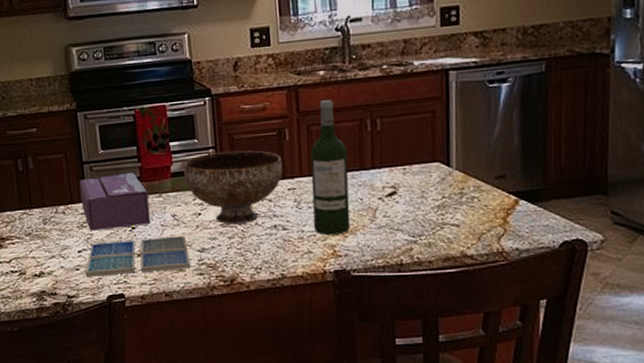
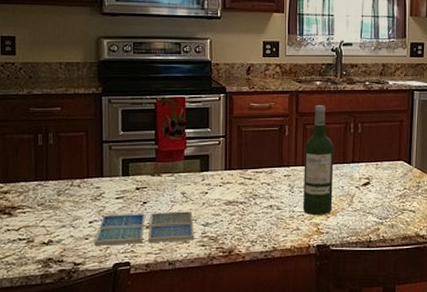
tissue box: present [79,172,151,231] -> none [97,153,162,204]
bowl: present [183,150,283,225] -> none [196,140,281,203]

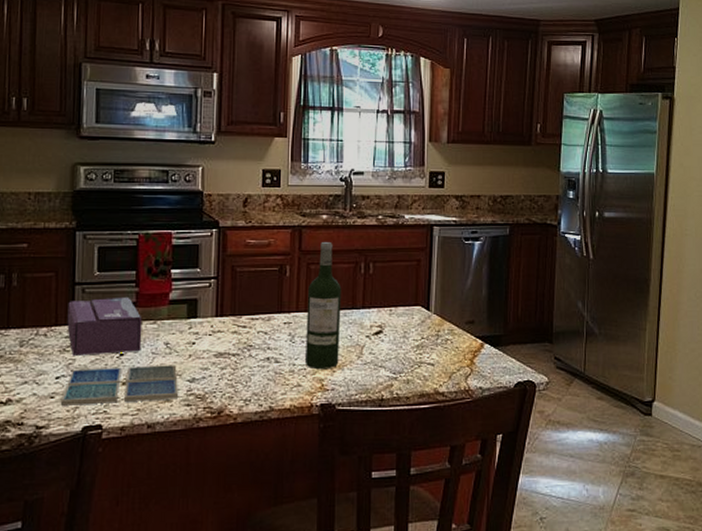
tissue box: none [97,153,162,204] -> present [67,296,143,356]

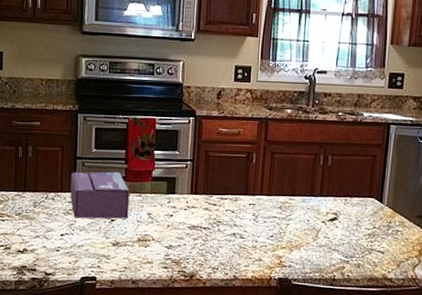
drink coaster: present [60,365,179,406] -> none [64,229,159,262]
wine bottle: present [306,242,342,370] -> none [267,134,302,248]

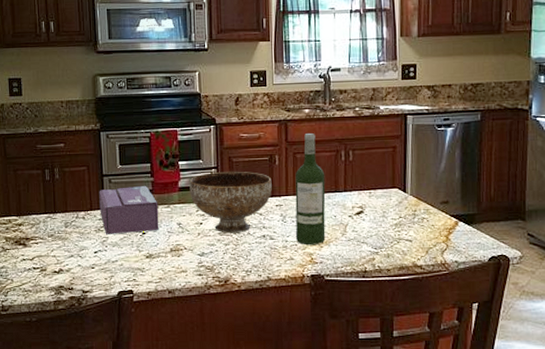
bowl: none [163,165,247,229] -> present [189,171,272,233]
wine bottle: none [267,134,302,248] -> present [295,133,326,245]

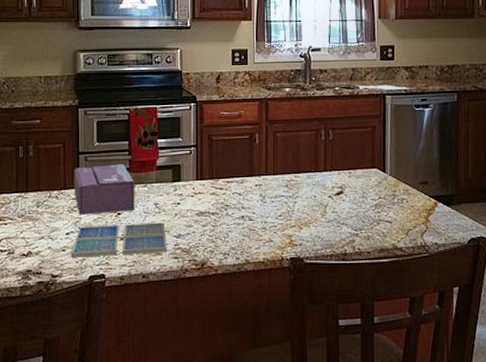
drink coaster: none [99,241,192,275] -> present [70,222,168,258]
bowl: present [189,171,272,233] -> none [168,149,252,214]
wine bottle: present [295,133,326,245] -> none [275,112,306,227]

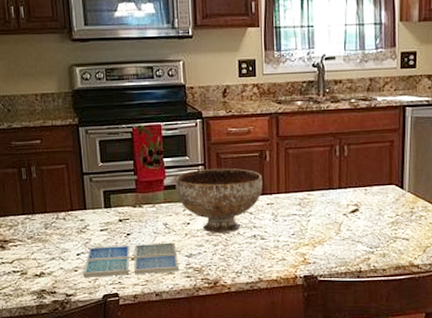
tissue box: present [74,163,135,215] -> none [79,184,144,236]
bowl: none [168,149,252,214] -> present [175,168,263,234]

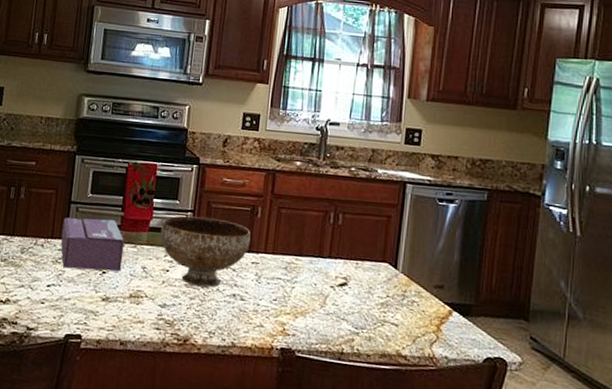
tissue box: none [79,184,144,236] -> present [60,217,125,272]
drink coaster: present [83,242,180,278] -> none [48,280,151,322]

